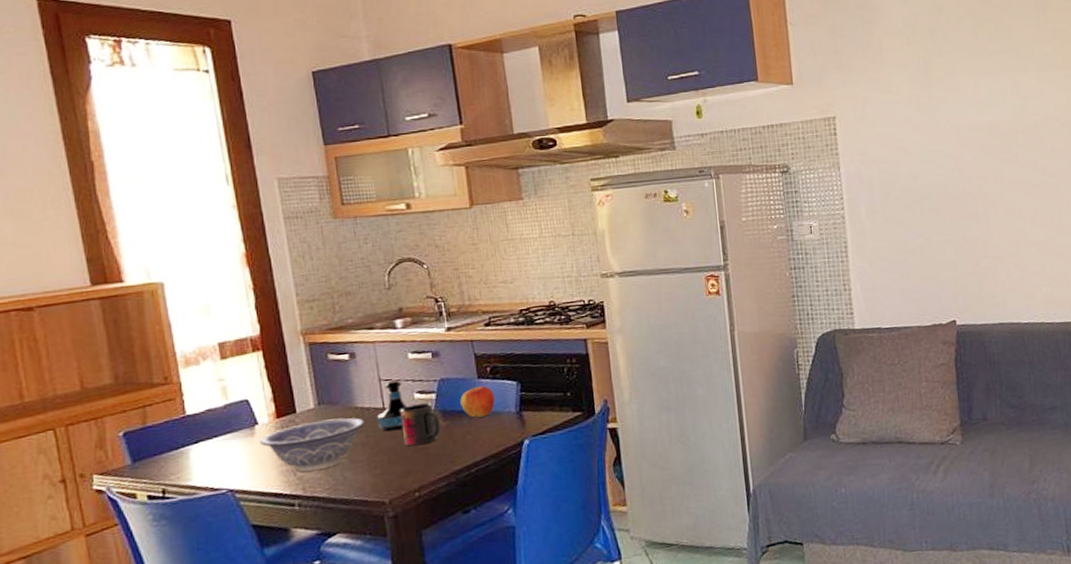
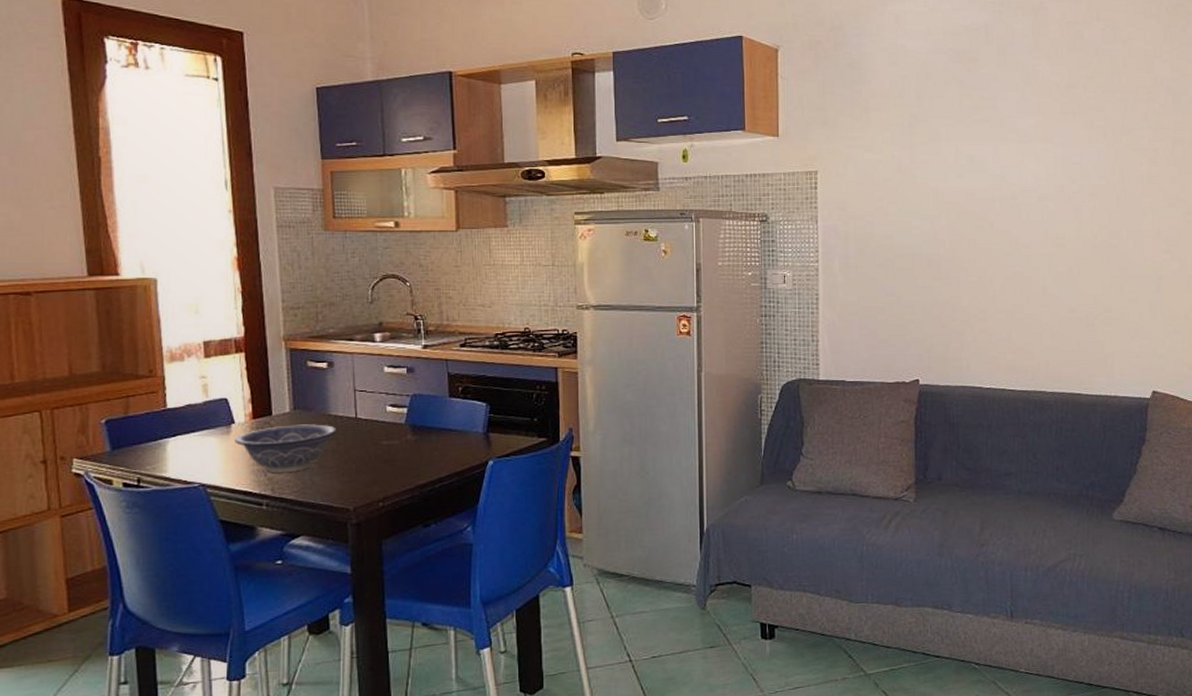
tequila bottle: present [377,380,408,432] -> none [349,392,380,441]
mug: present [400,403,441,447] -> none [372,417,409,457]
apple: present [460,385,496,418] -> none [430,403,465,435]

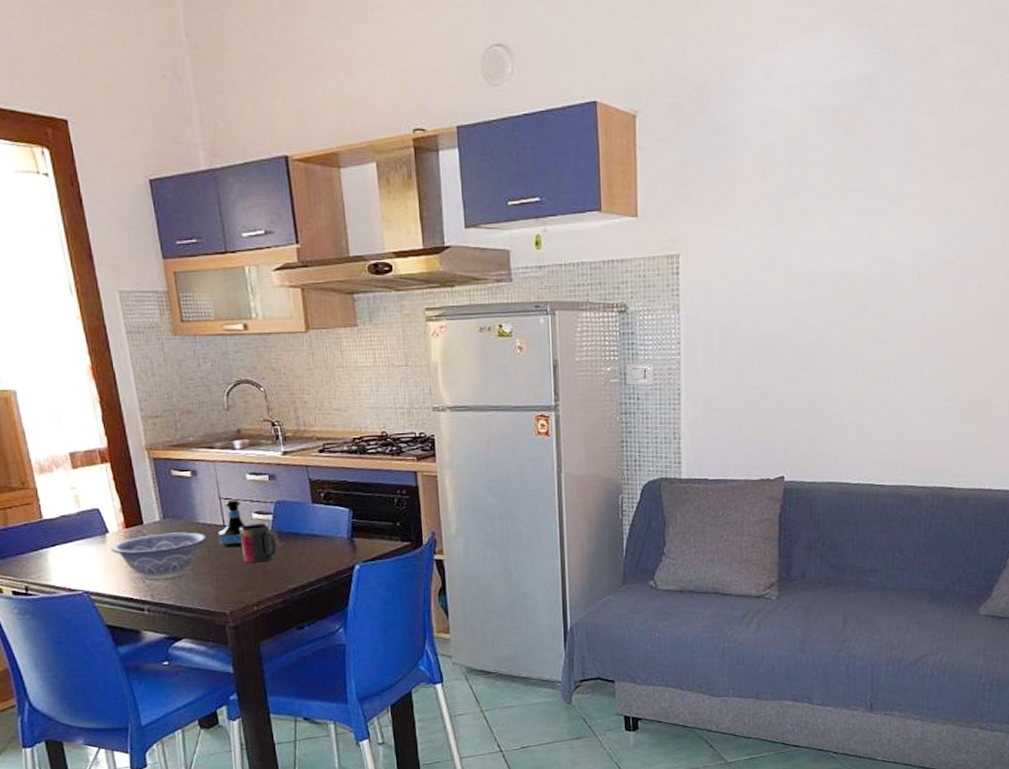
tequila bottle: none [349,392,380,441] -> present [217,499,247,548]
mug: none [372,417,409,457] -> present [239,523,277,563]

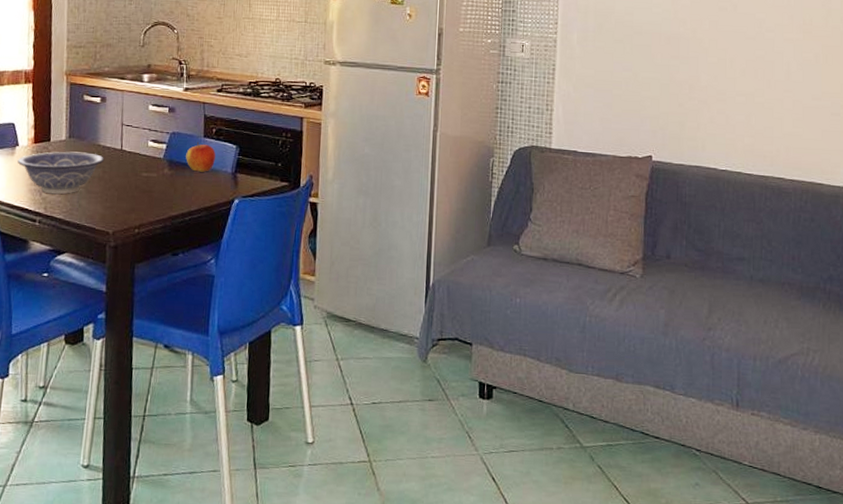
tequila bottle: present [217,499,247,548] -> none [114,126,142,171]
mug: present [239,523,277,563] -> none [133,151,166,188]
apple: none [295,509,329,541] -> present [186,142,216,172]

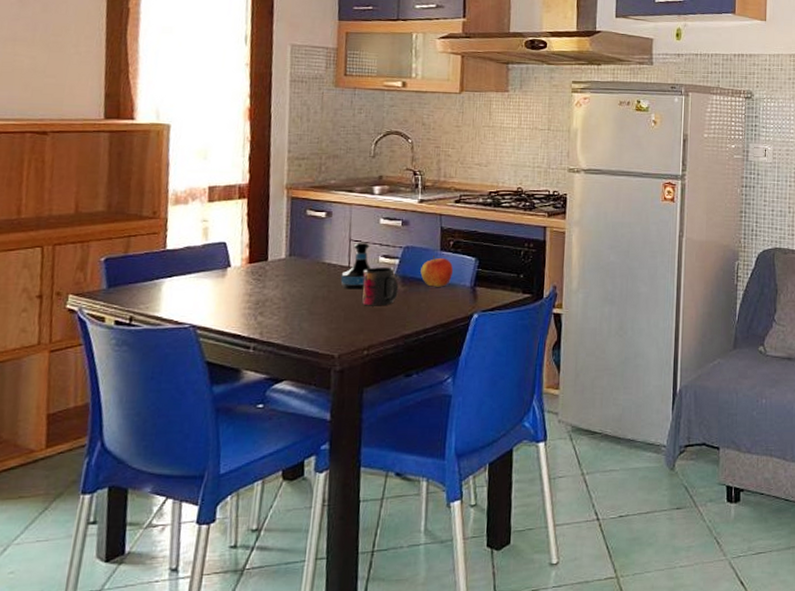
decorative bowl: present [17,151,105,195] -> none [228,271,330,318]
tequila bottle: none [114,126,142,171] -> present [340,242,372,290]
mug: none [133,151,166,188] -> present [362,267,399,306]

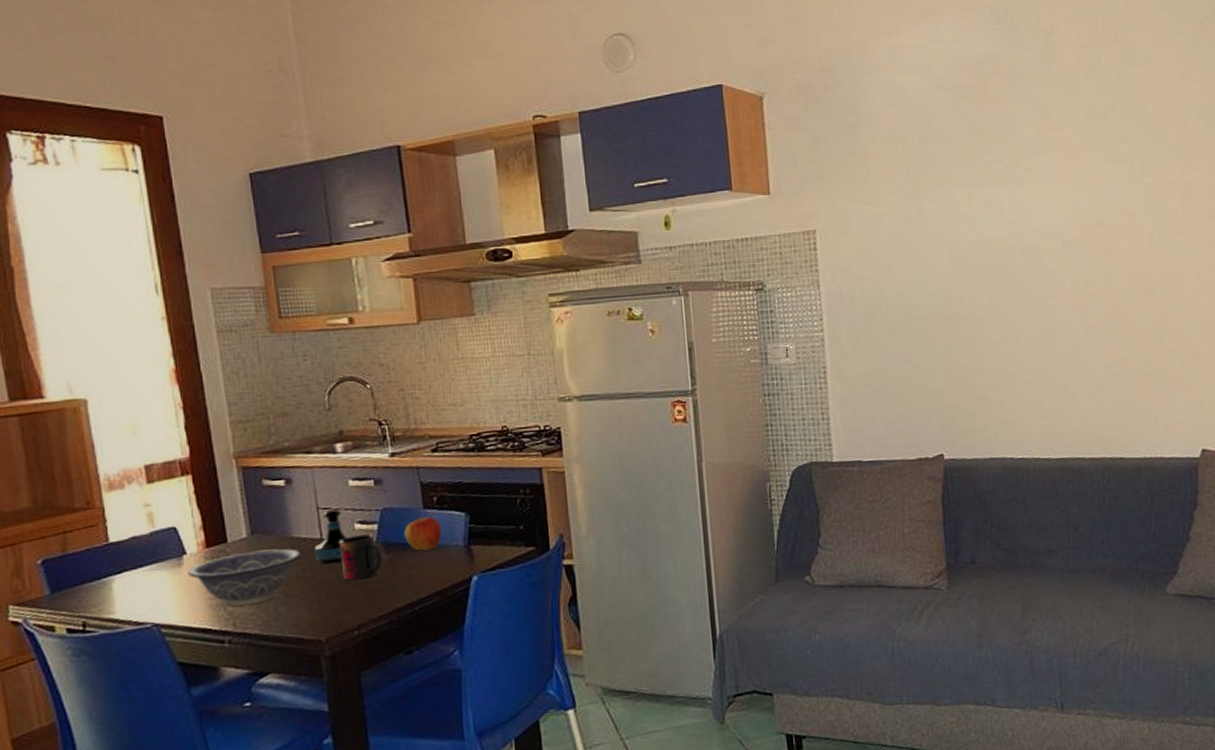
decorative bowl: none [228,271,330,318] -> present [187,548,302,607]

